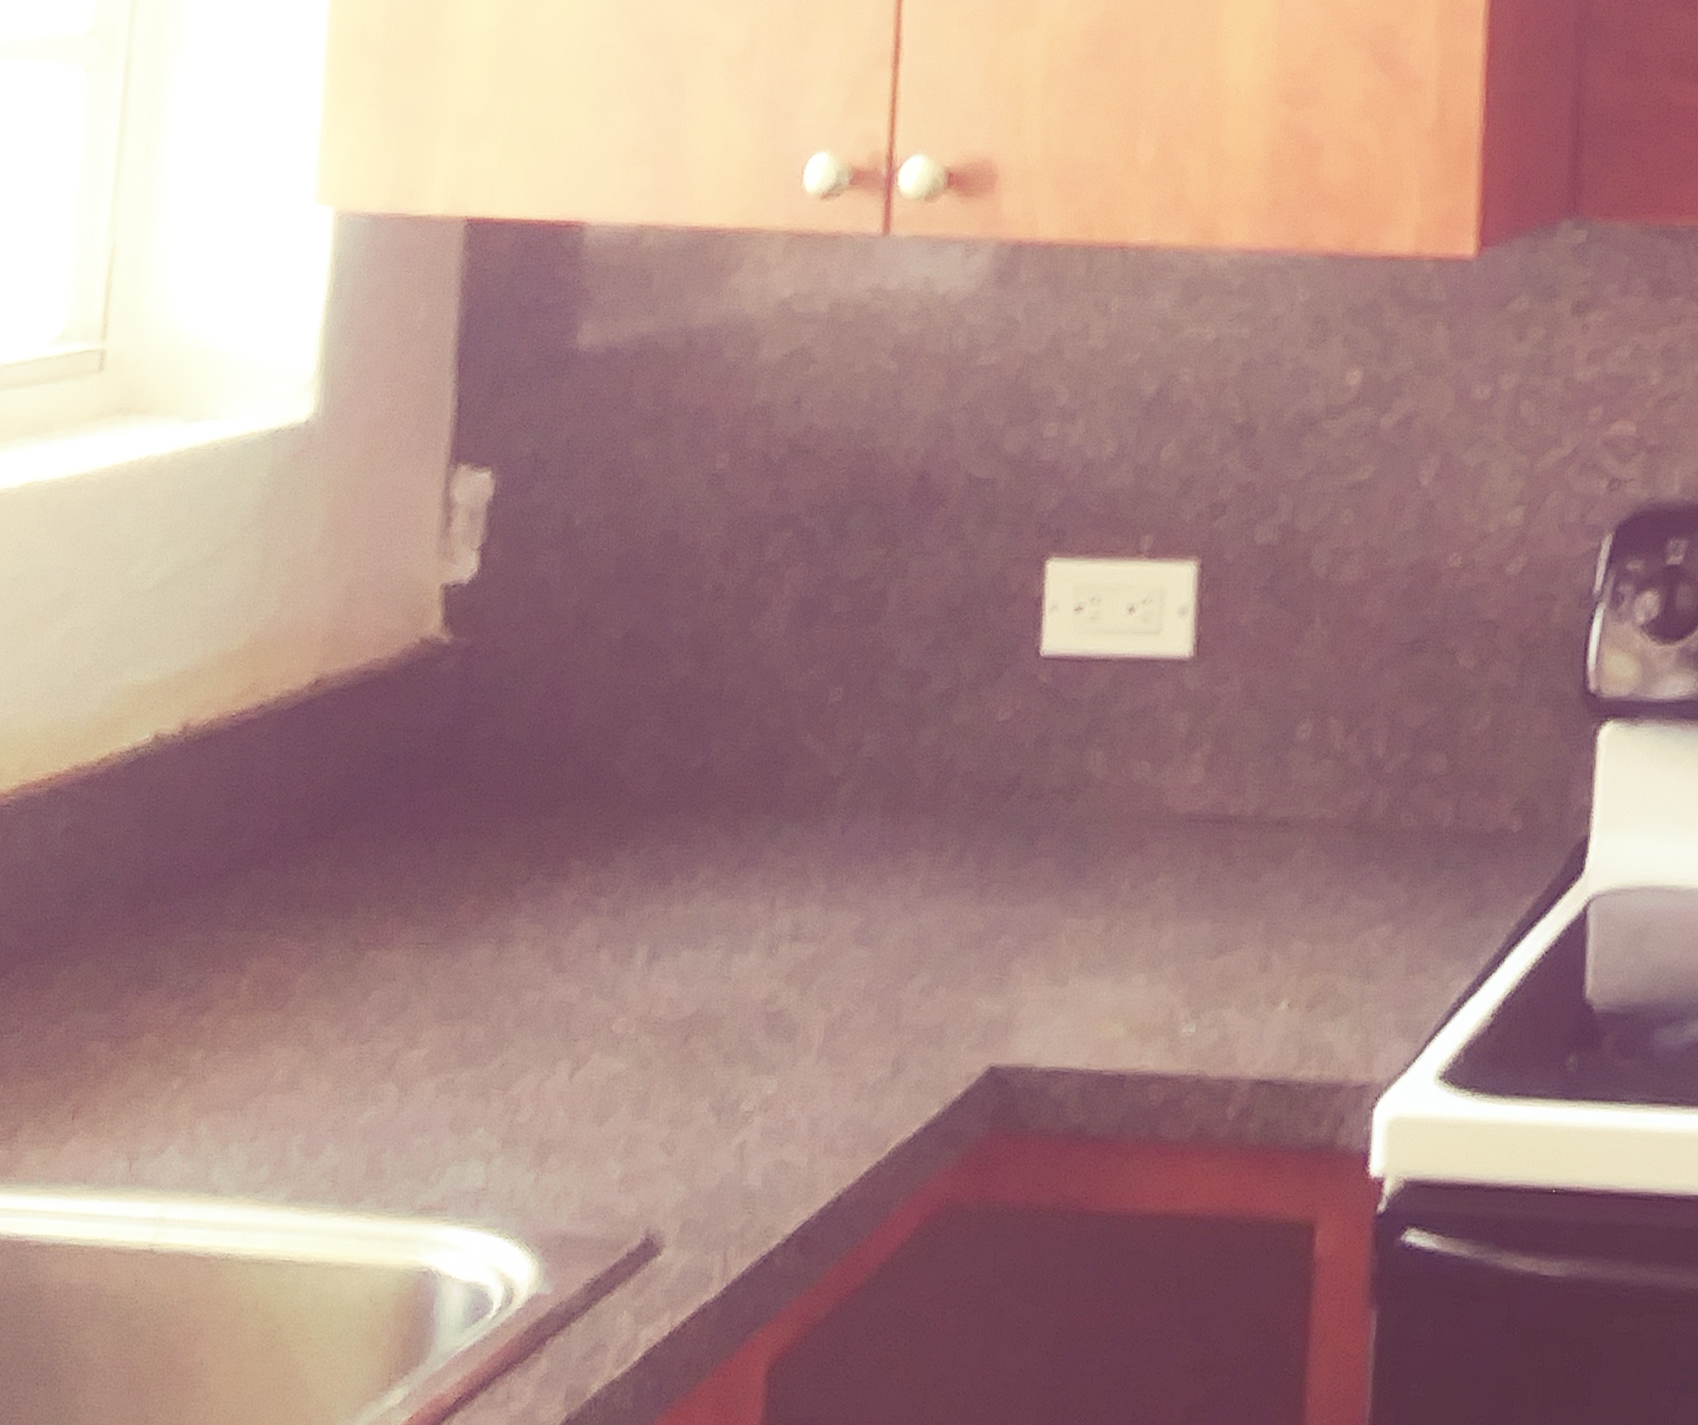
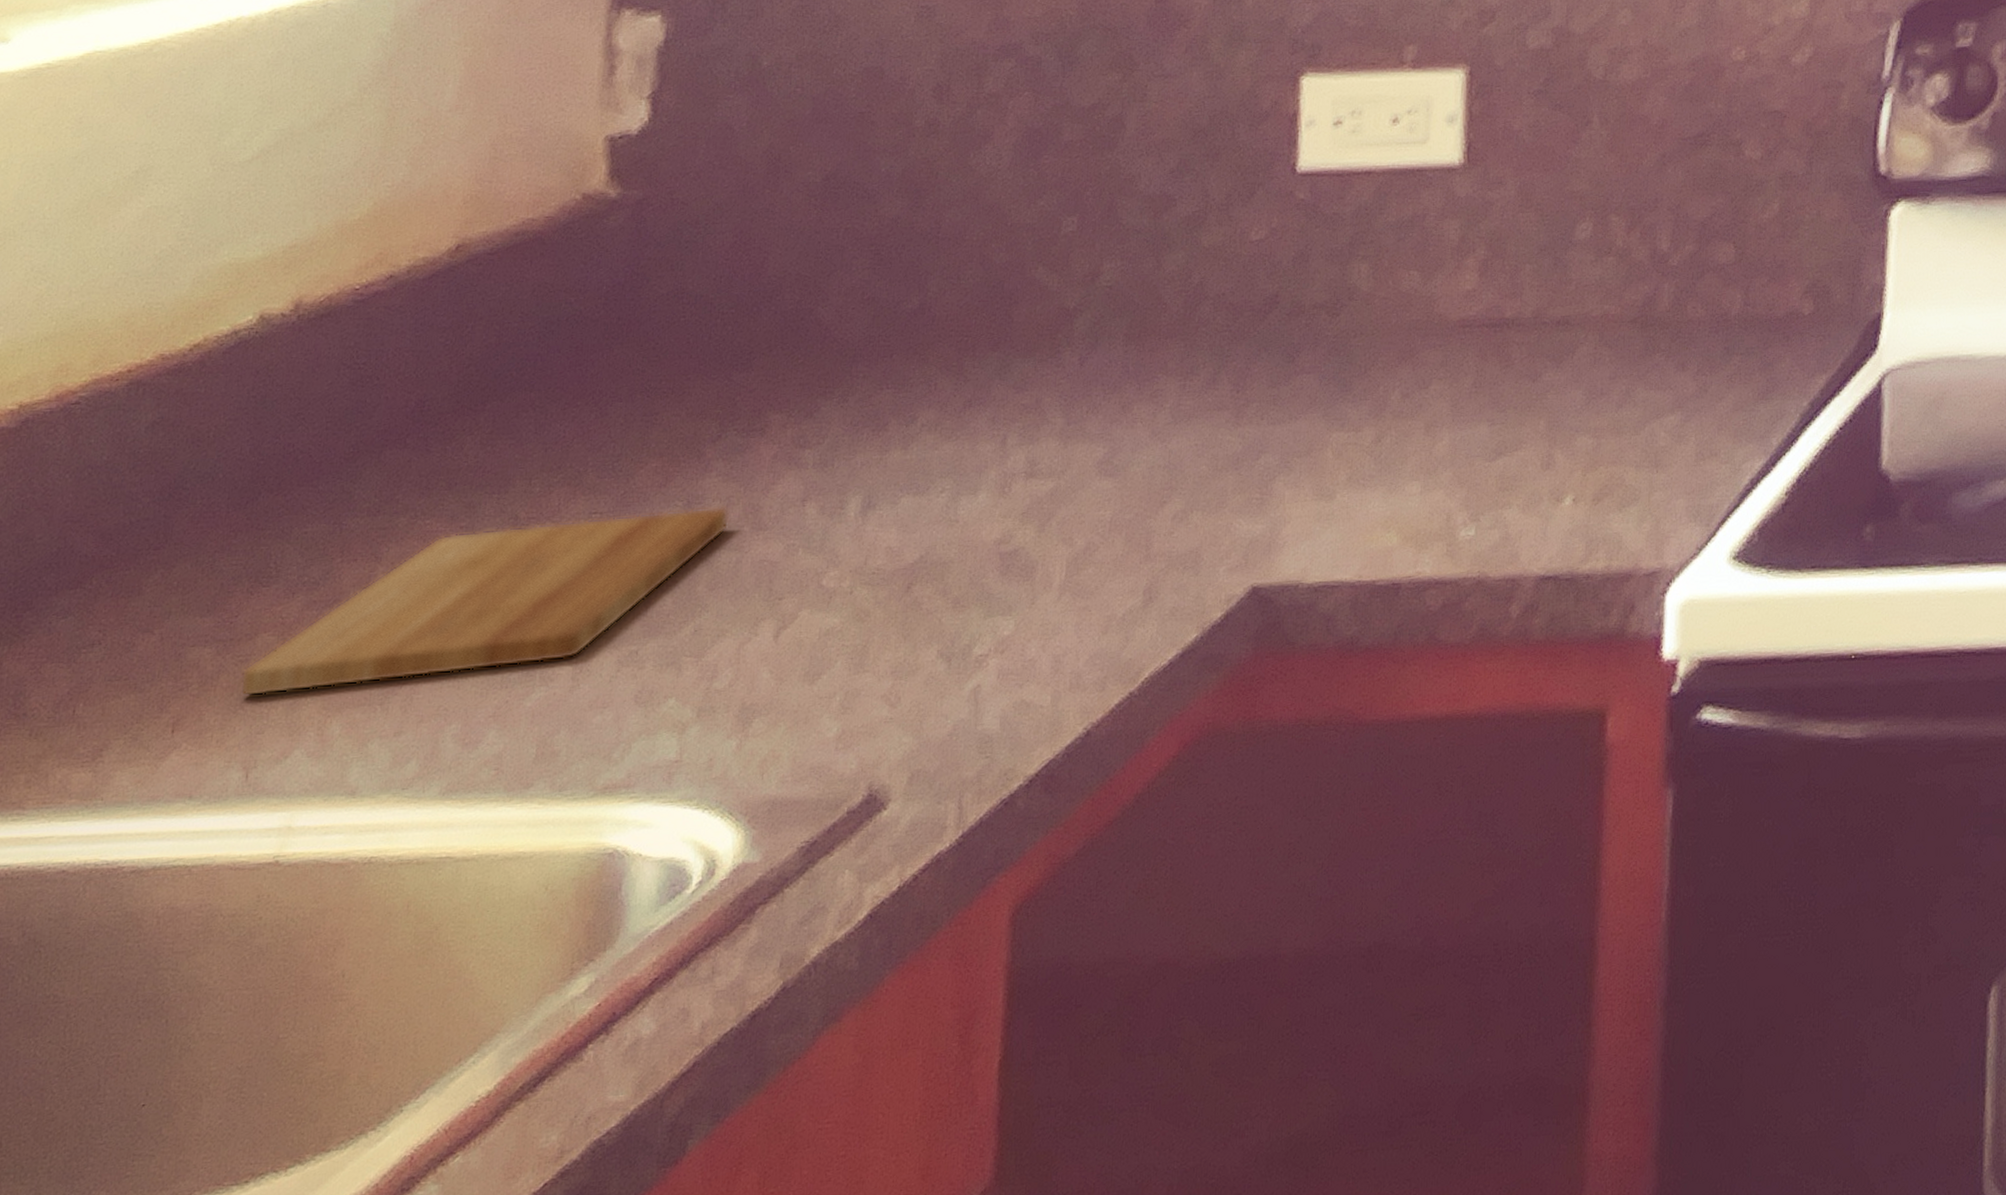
cutting board: none [127,946,535,1092] -> present [240,506,730,697]

